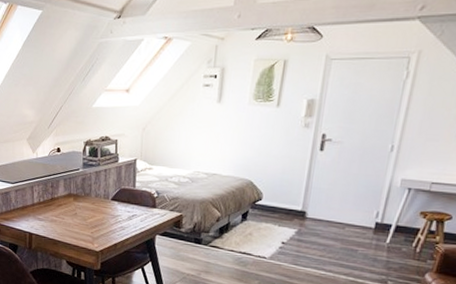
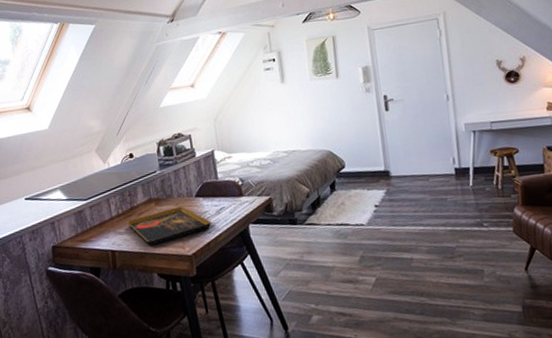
decorative tray: none [45,206,122,237] -> present [126,206,212,246]

